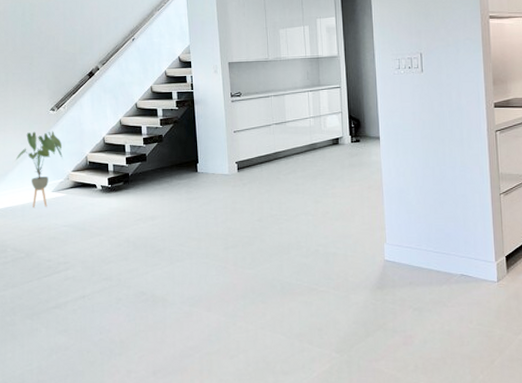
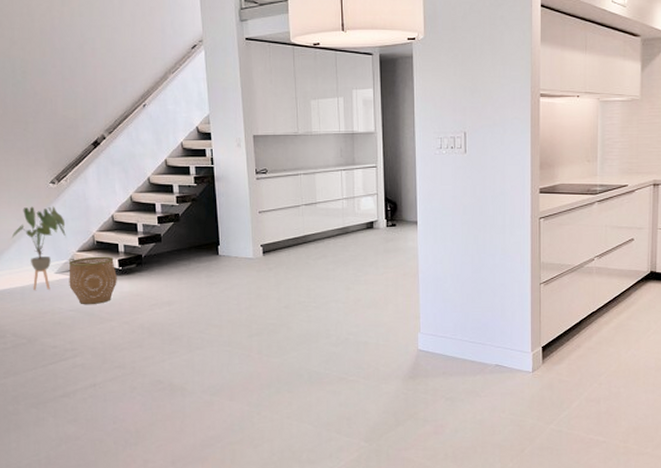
basket: none [64,175,106,220] -> present [68,256,117,304]

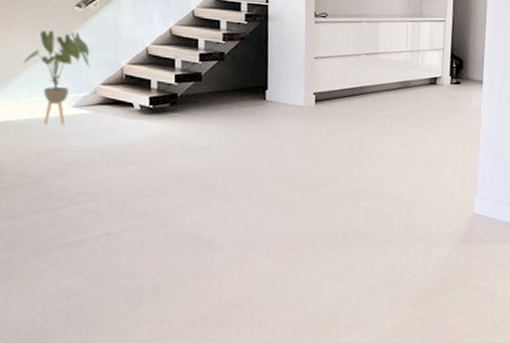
basket: present [68,256,117,304] -> none [88,91,146,144]

